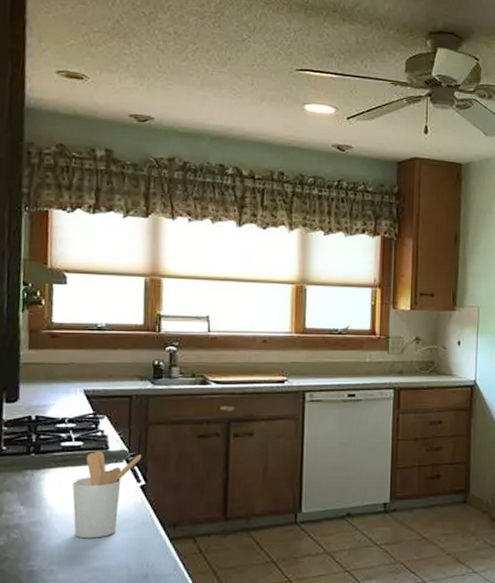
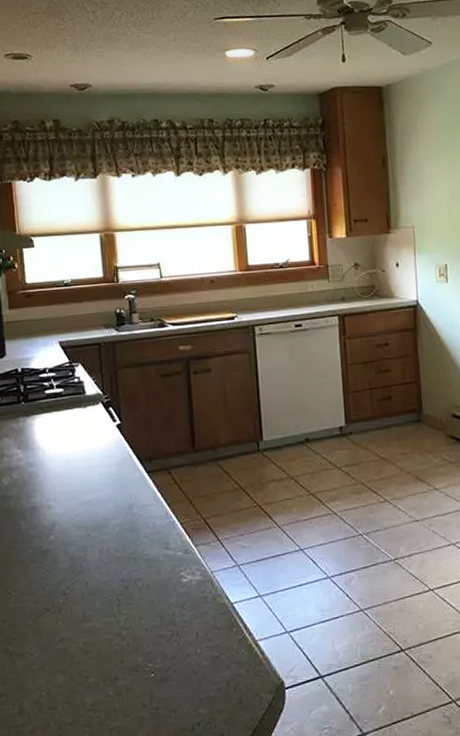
utensil holder: present [72,451,142,539] -> none [59,395,115,476]

